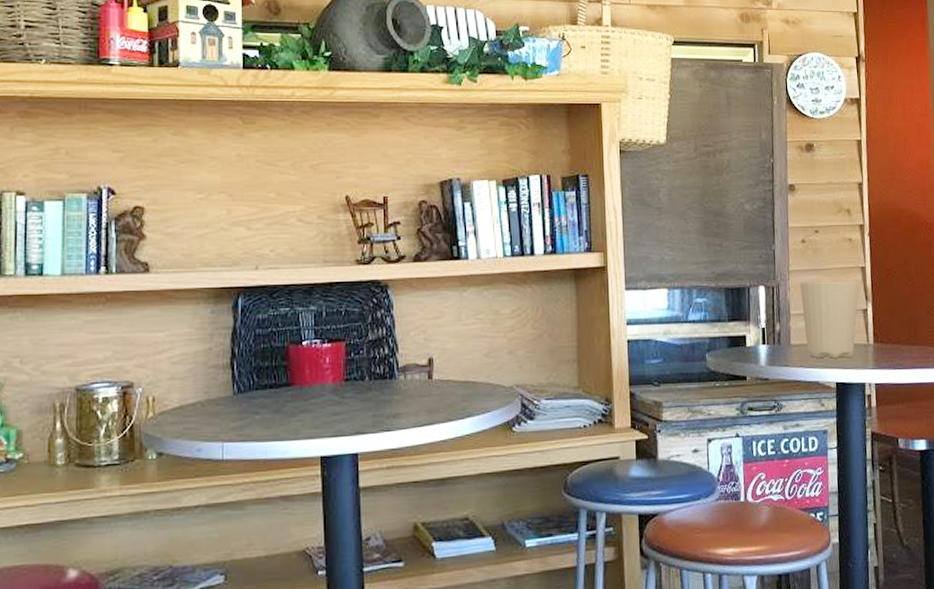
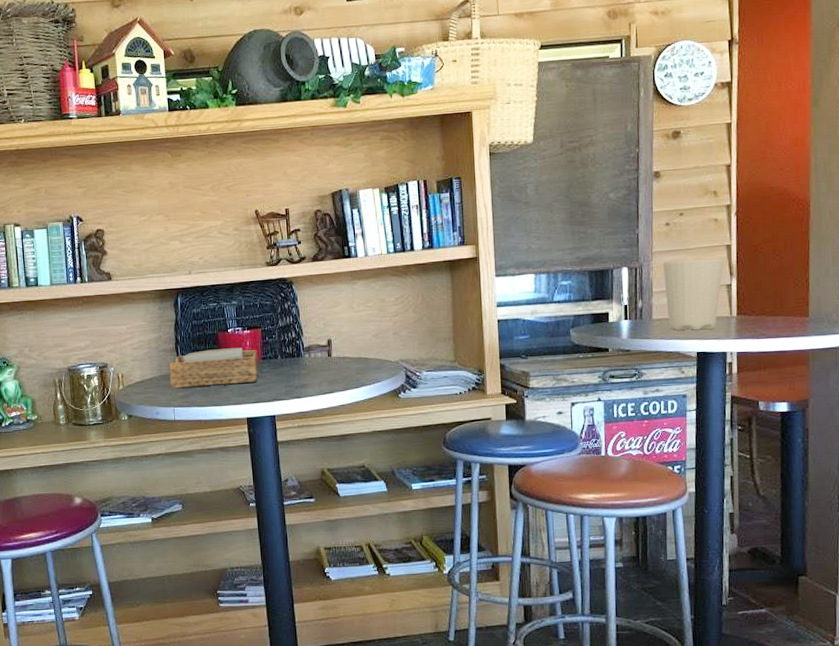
napkin holder: none [219,365,340,418] -> present [168,347,259,389]

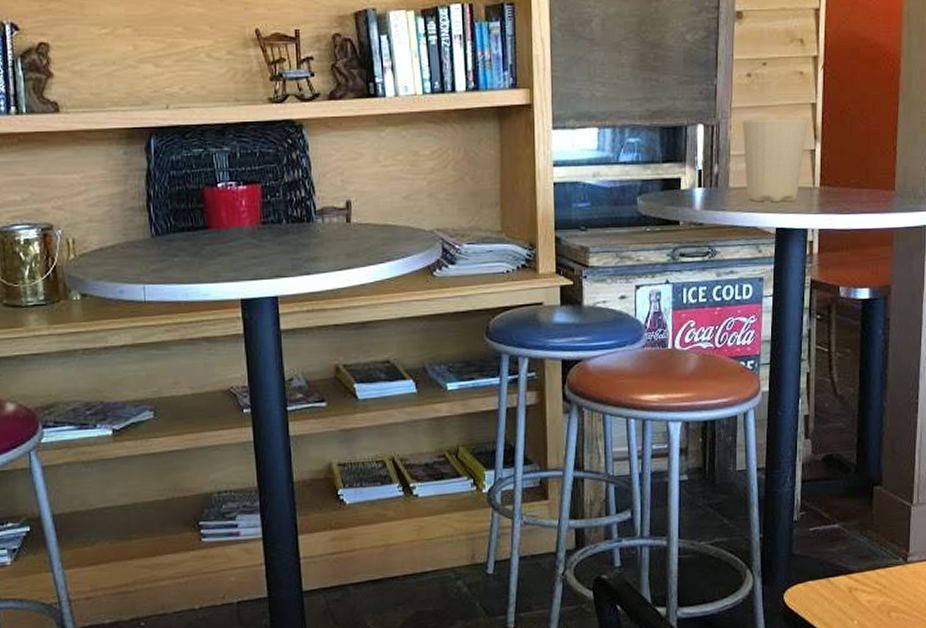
napkin holder: present [168,347,259,389] -> none [137,208,258,260]

